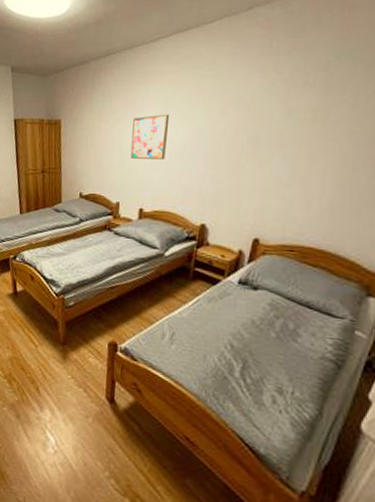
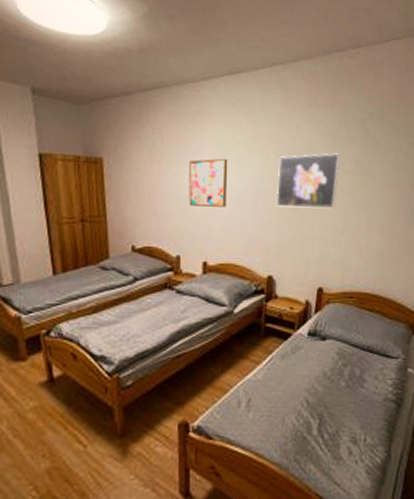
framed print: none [215,101,295,160] -> present [276,153,341,209]

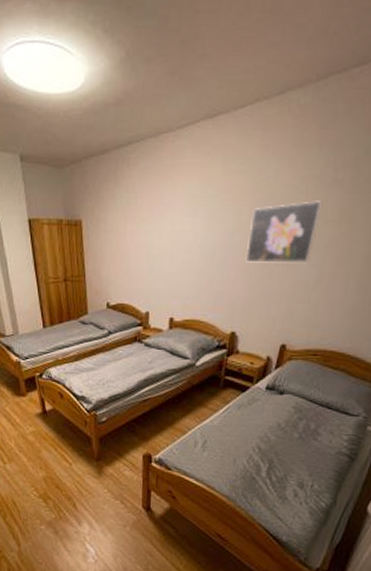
wall art: present [189,158,228,207] -> none [159,214,199,265]

